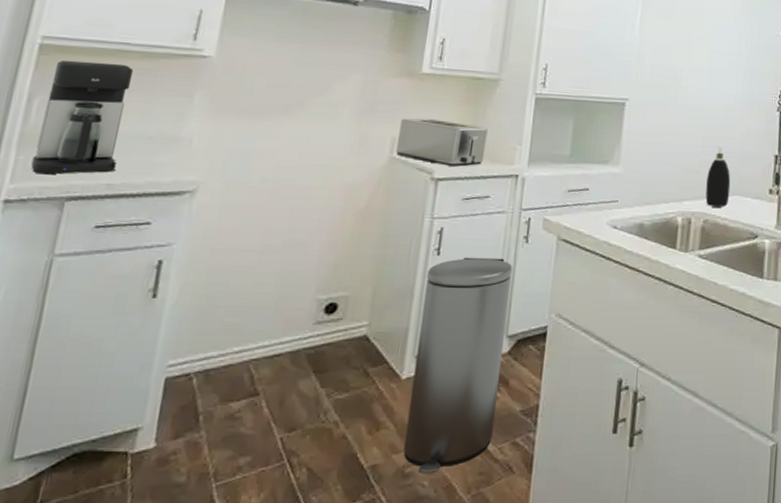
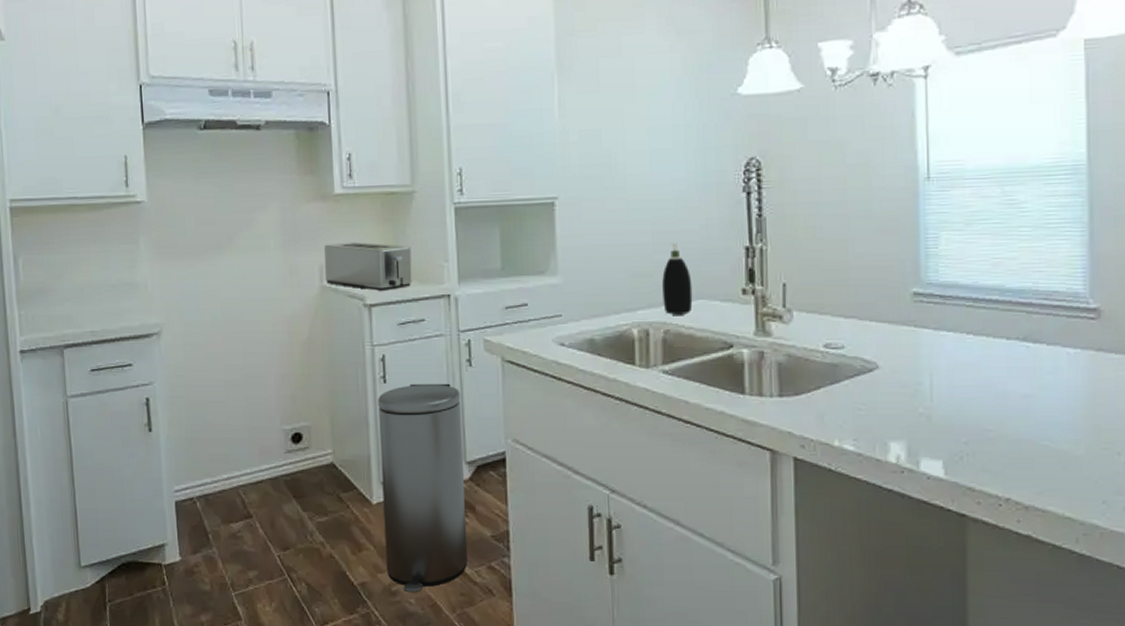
coffee maker: present [31,60,134,175] -> none [26,218,93,326]

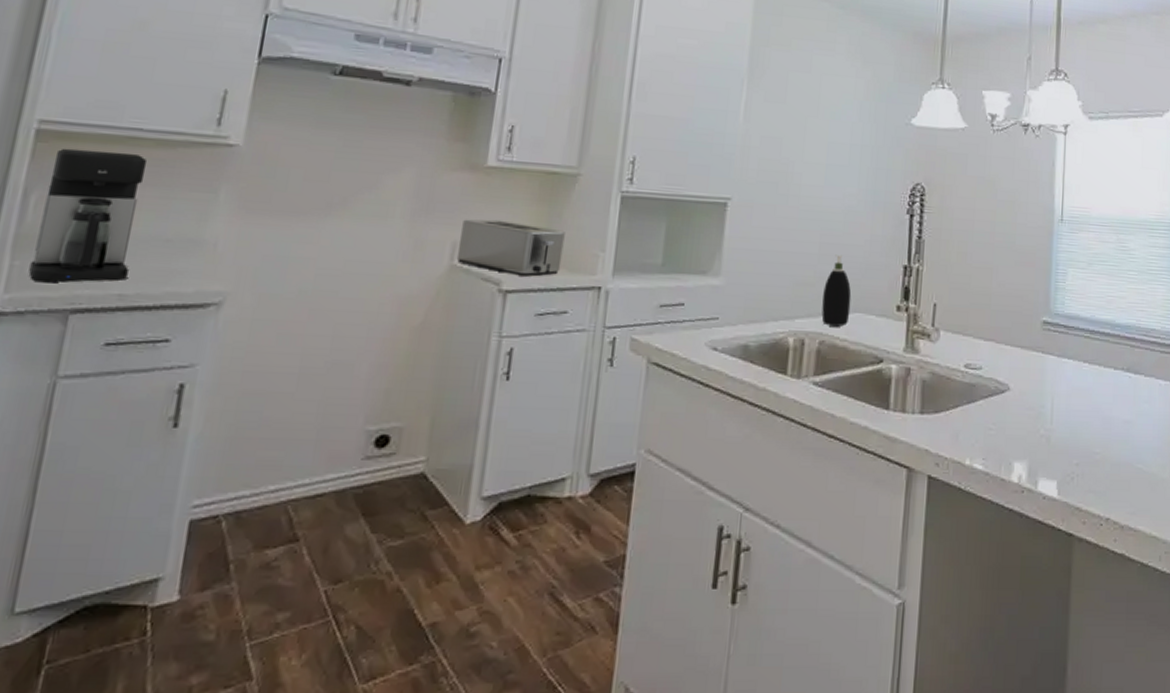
coffee maker: none [26,218,93,326] -> present [28,148,148,283]
pedal bin: present [378,383,468,593] -> none [468,382,596,634]

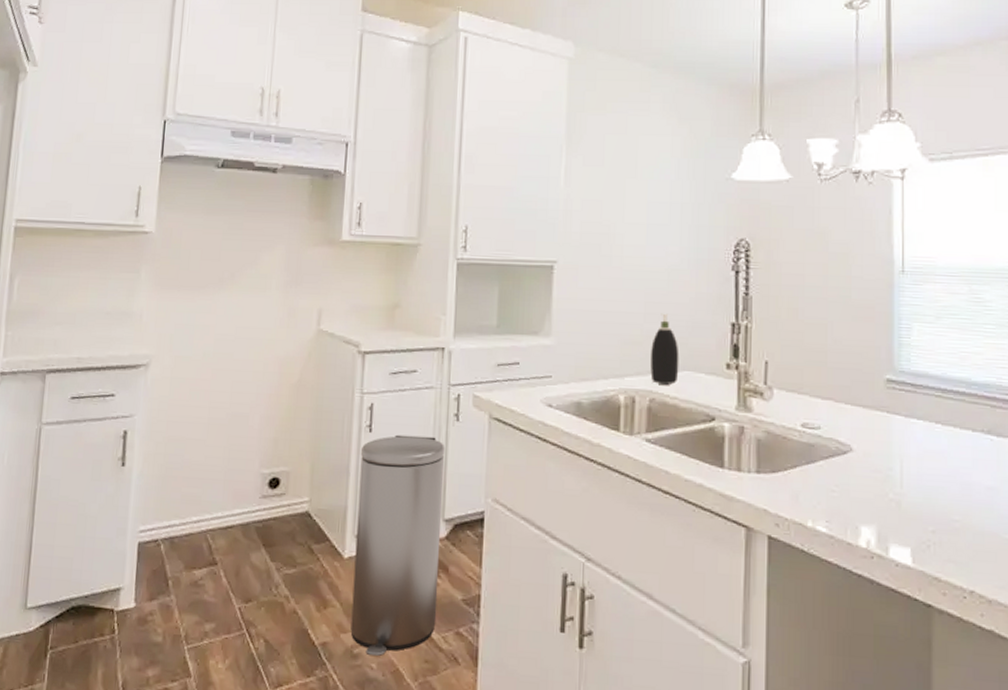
coffee maker: present [28,148,148,283] -> none [17,241,90,349]
toaster: present [456,219,565,278] -> none [322,288,411,340]
pedal bin: none [468,382,596,634] -> present [350,434,445,657]

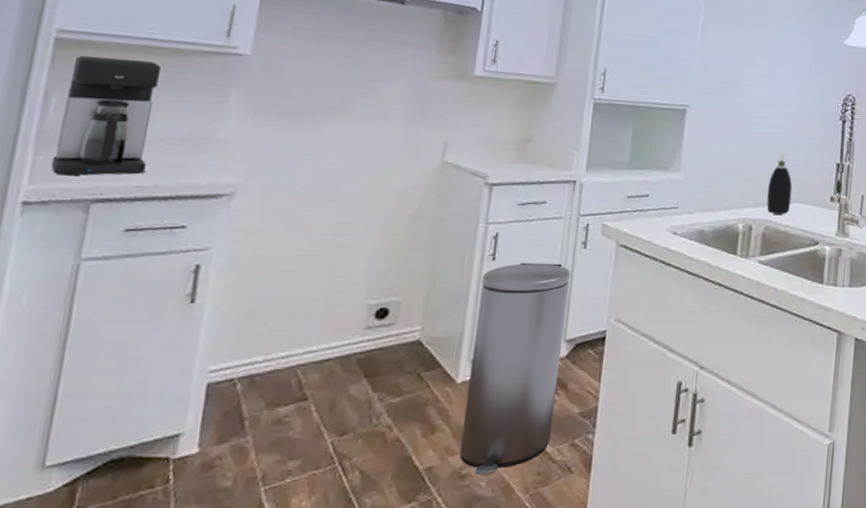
coffee maker: none [17,241,90,349] -> present [51,55,162,176]

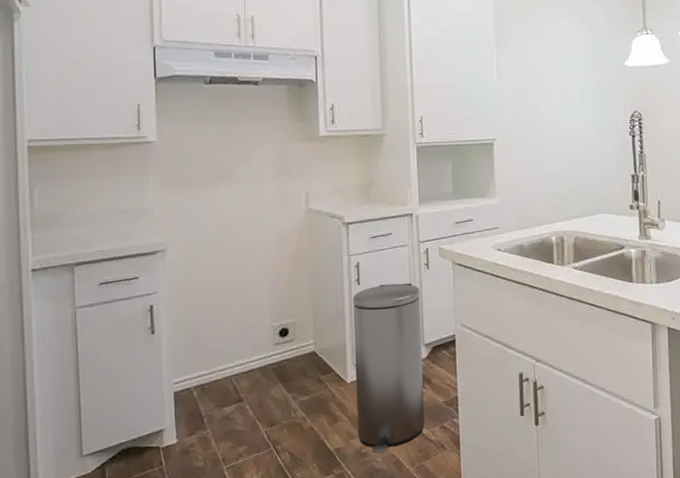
coffee maker: present [51,55,162,176] -> none [43,155,103,248]
soap dispenser: present [766,154,792,215] -> none [573,172,595,226]

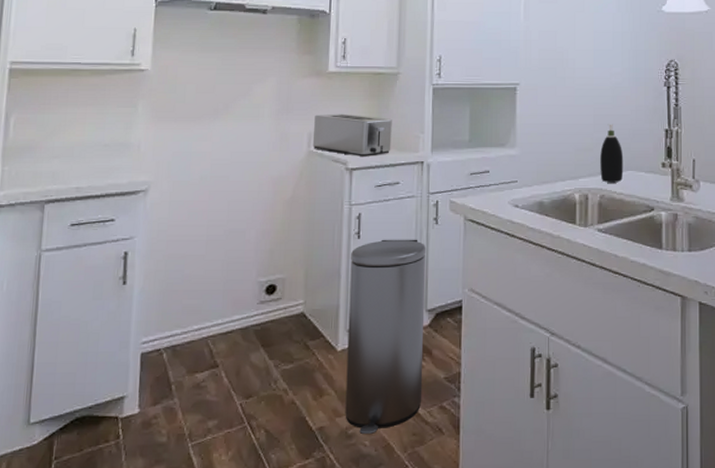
toaster: none [310,173,382,213] -> present [312,113,392,158]
soap dispenser: none [573,172,595,226] -> present [600,124,624,183]

